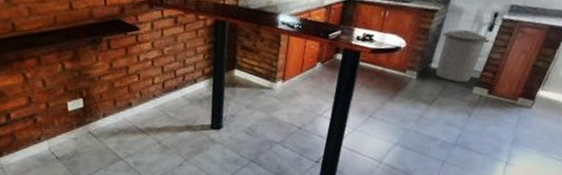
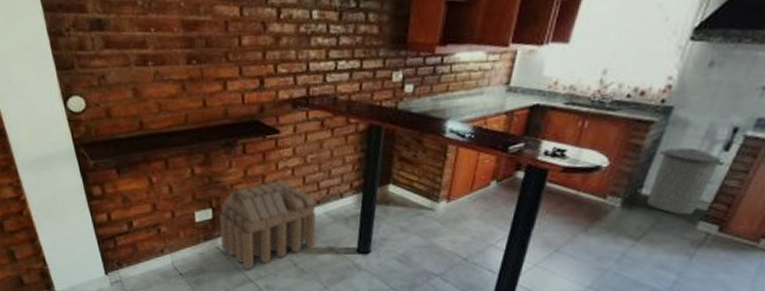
stool: none [89,70,176,150] -> present [219,180,317,270]

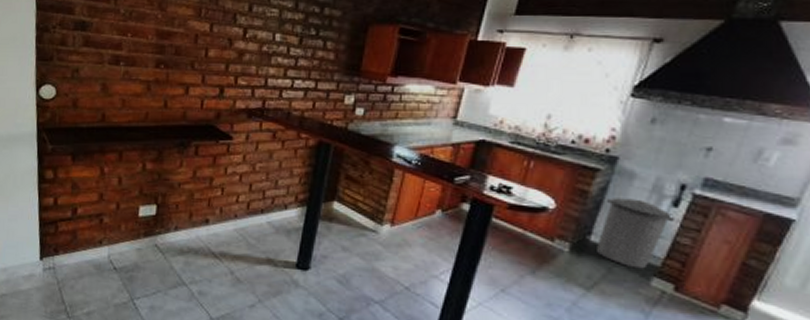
stool: present [219,180,317,270] -> none [160,185,260,272]

